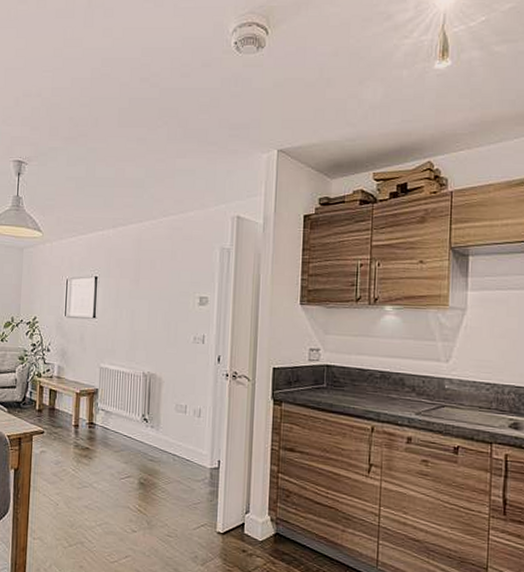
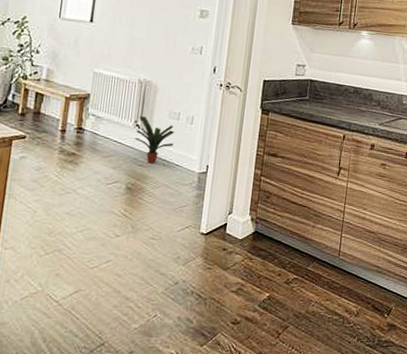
potted plant: none [143,410,183,459] -> present [134,116,175,164]

